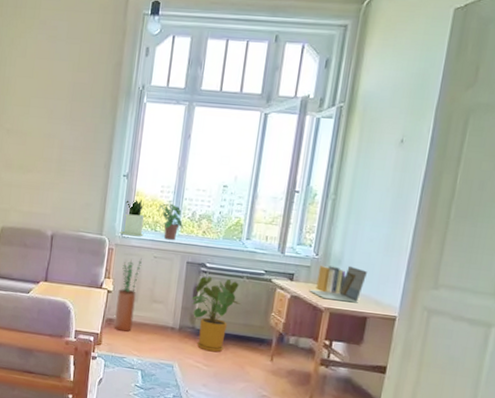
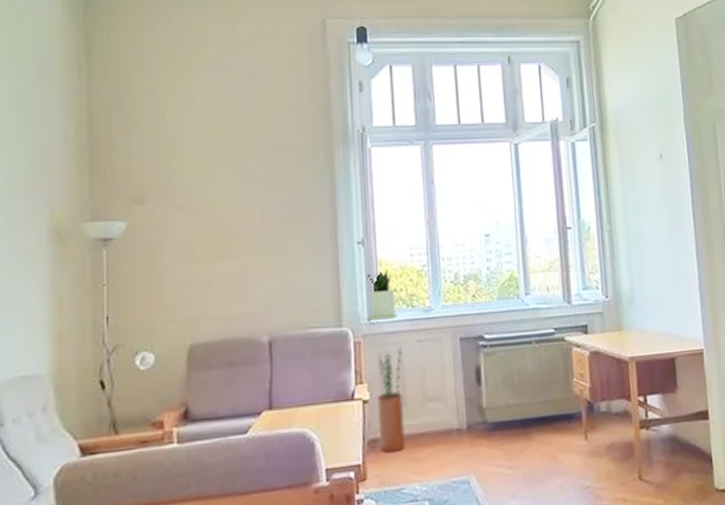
potted plant: present [158,204,184,241] -> none [410,268,449,316]
house plant: present [191,276,240,353] -> none [475,349,535,449]
laptop: present [309,265,367,303] -> none [608,302,663,348]
books: present [316,265,346,293] -> none [612,306,643,339]

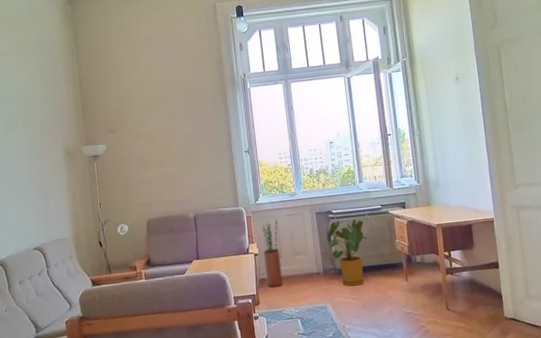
planter: present [365,269,398,321] -> none [252,168,274,203]
house plant: none [475,349,535,449] -> present [327,220,369,287]

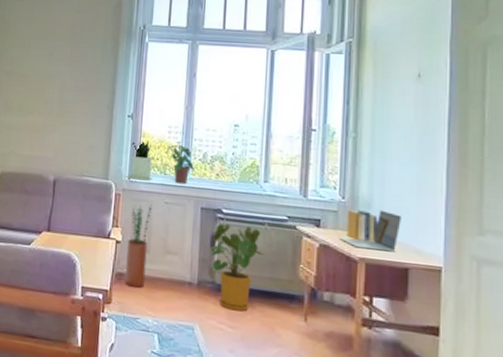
planter: none [252,168,274,203] -> present [126,141,153,181]
potted plant: none [280,166,307,199] -> present [166,145,196,185]
laptop: none [420,185,462,218] -> present [339,209,401,252]
books: none [423,188,446,212] -> present [346,209,378,241]

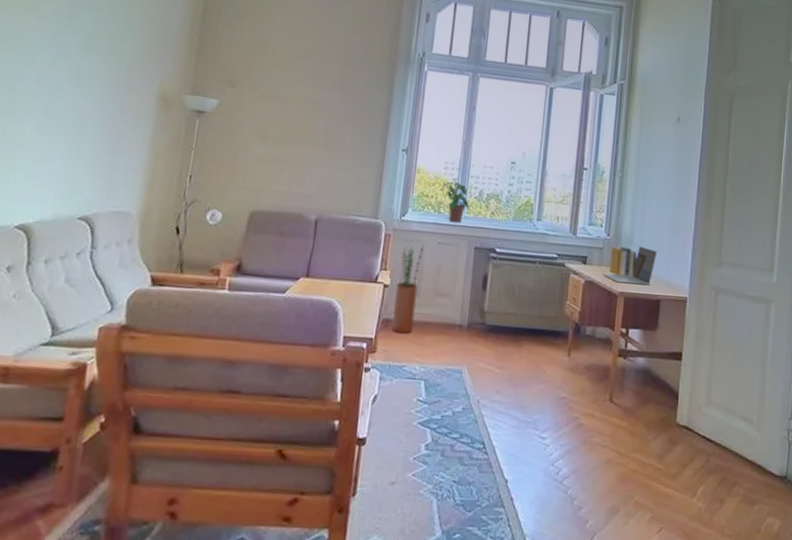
planter: present [126,141,153,181] -> none [398,177,426,220]
house plant: present [209,223,264,312] -> none [480,263,533,351]

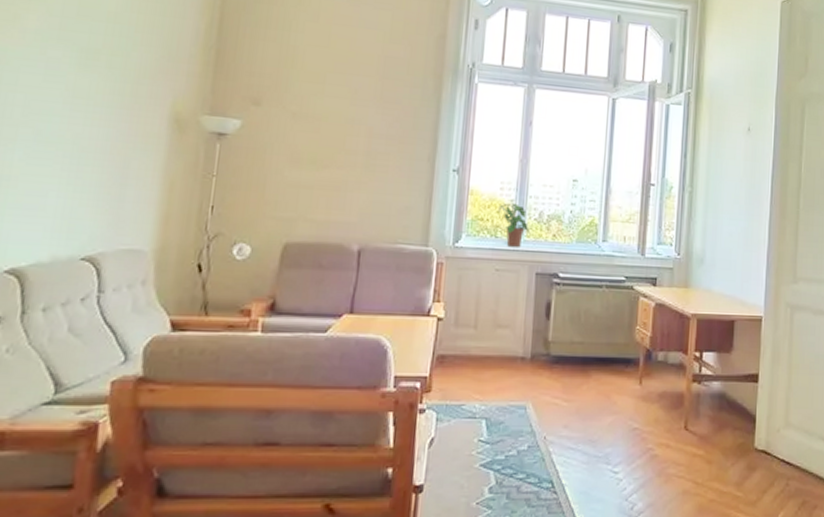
vase: present [391,246,424,334] -> none [447,274,481,370]
laptop: present [602,246,657,286] -> none [674,264,730,306]
books: present [609,246,638,276] -> none [681,265,710,296]

